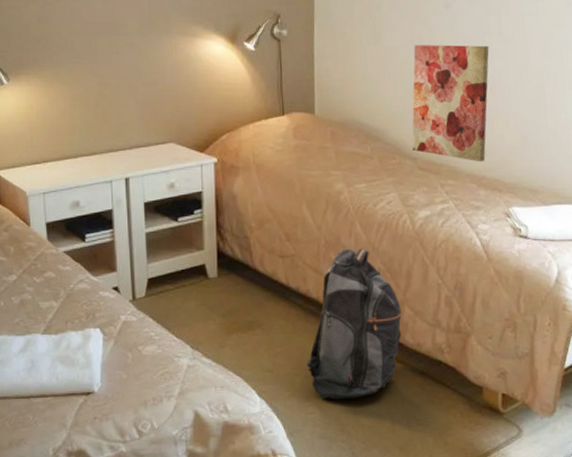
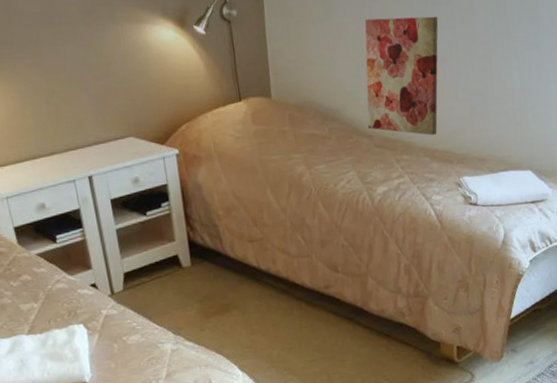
backpack: present [307,248,402,400] -> none [282,227,367,367]

